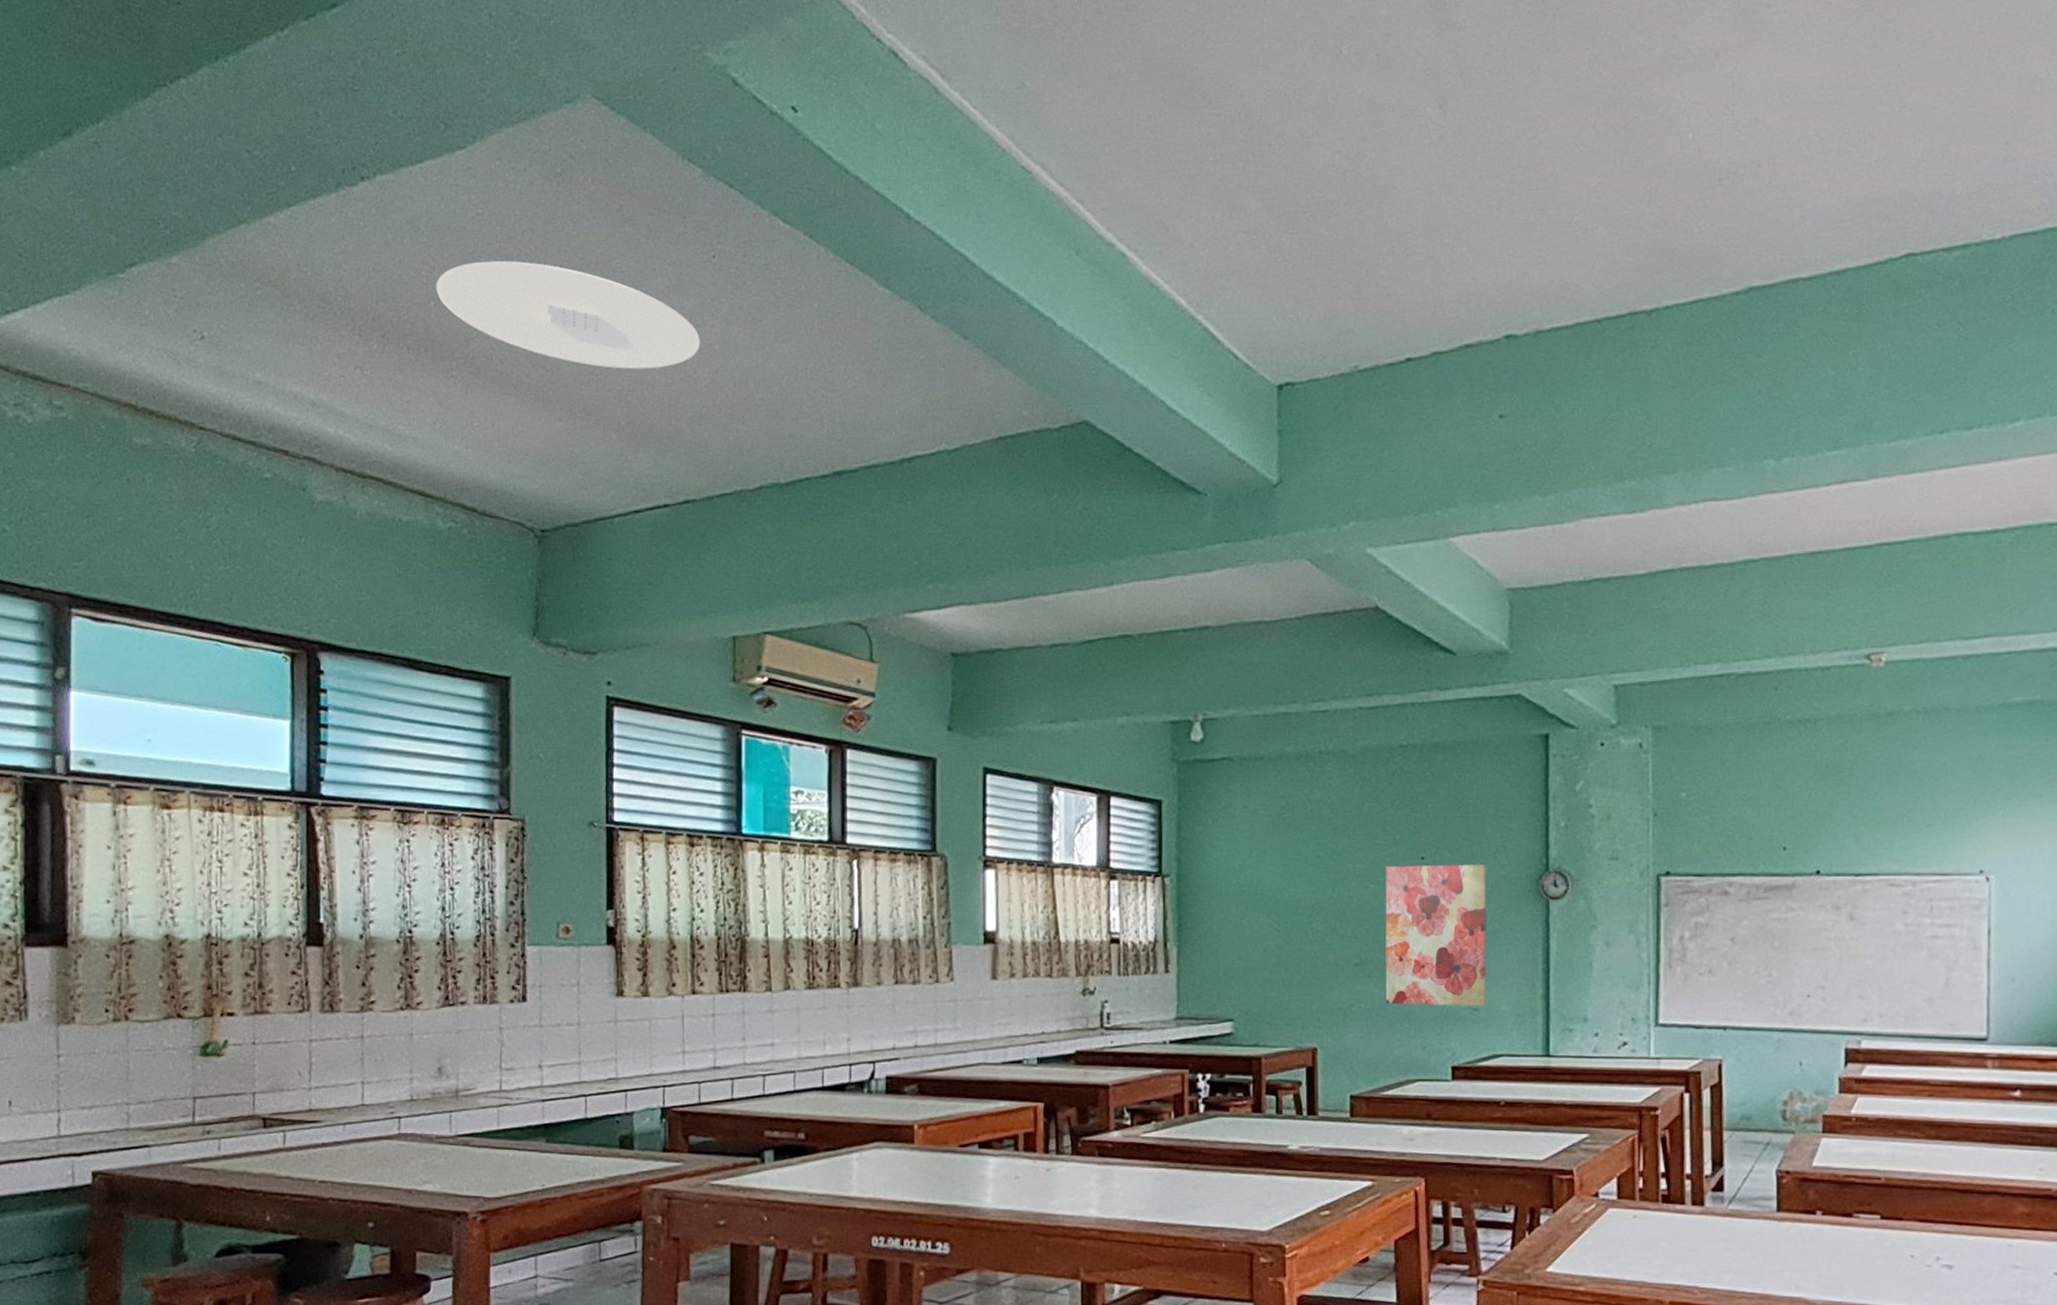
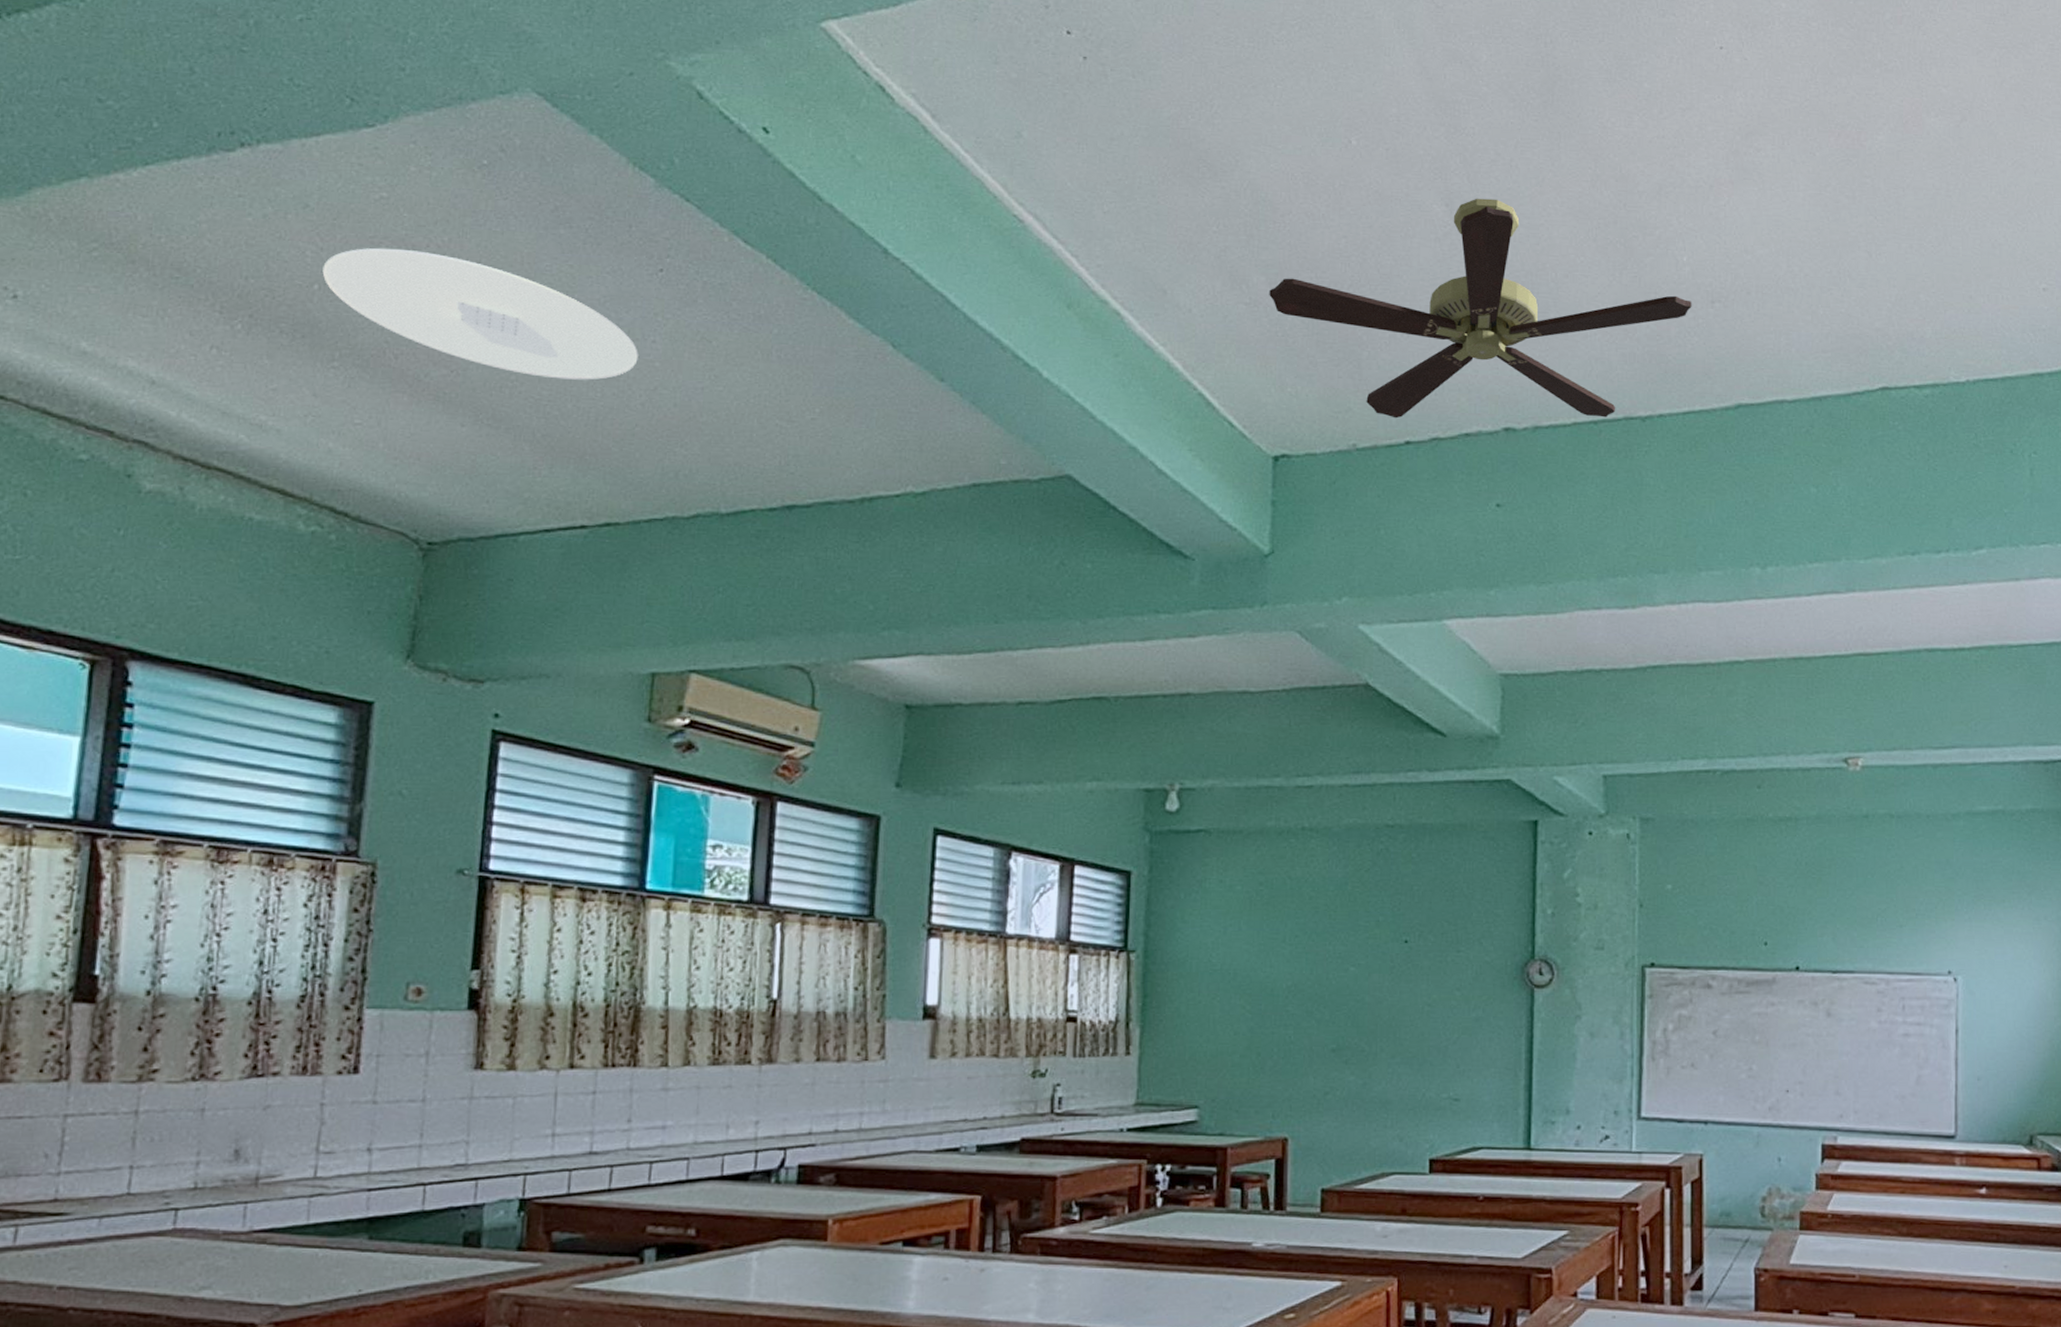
ceiling fan: none [1267,94,1698,336] -> present [1269,198,1692,419]
wall art: present [1385,865,1487,1007] -> none [1362,948,1471,1097]

